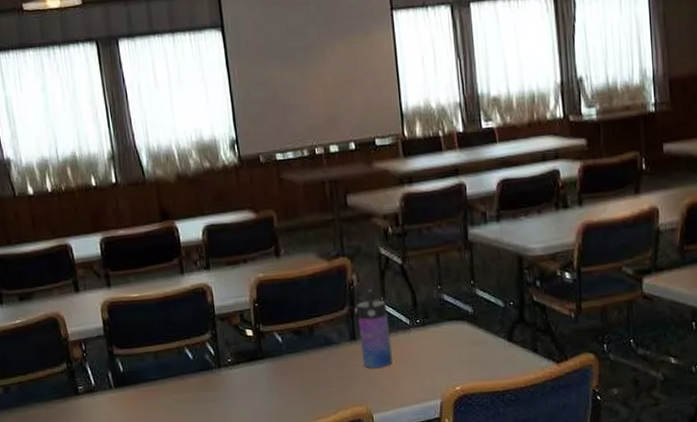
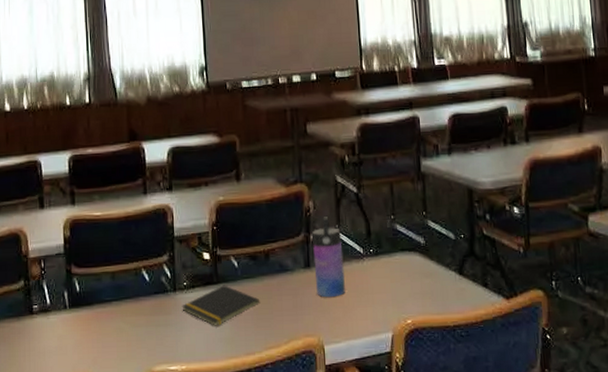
notepad: none [227,360,307,400] -> present [182,285,260,326]

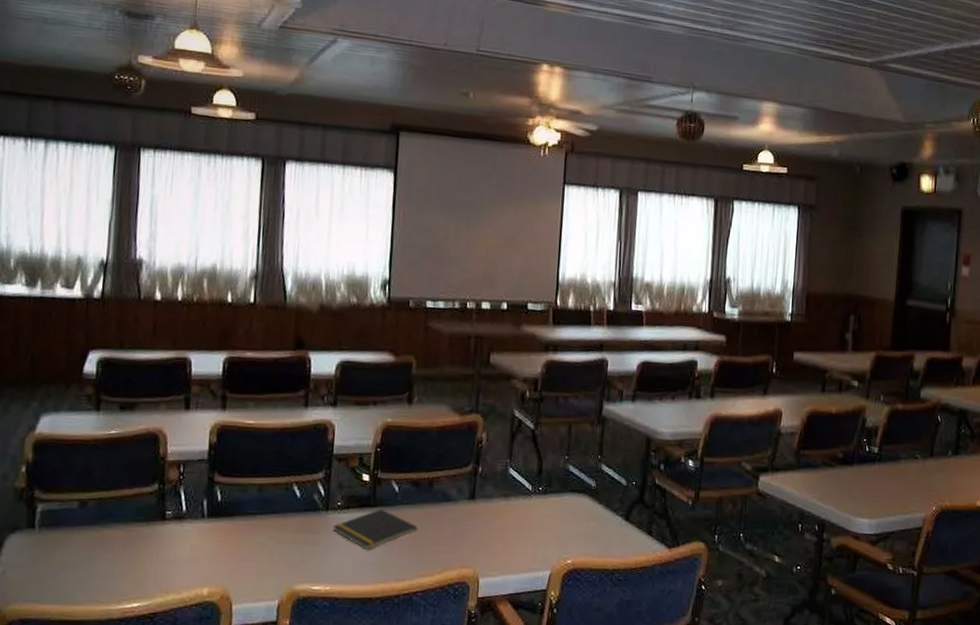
water bottle: present [312,216,345,298] -> none [477,450,512,532]

